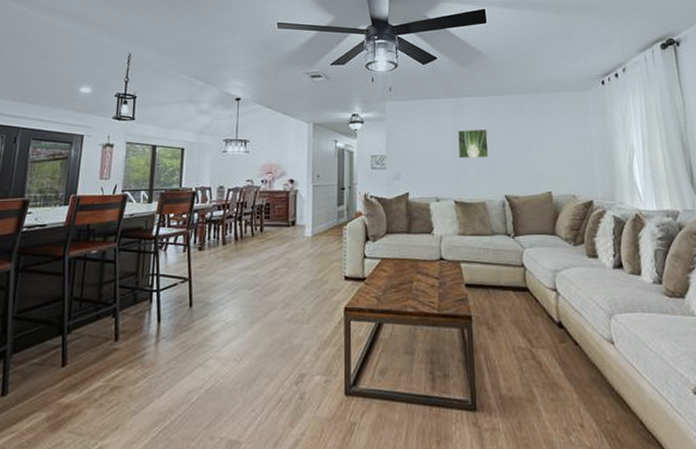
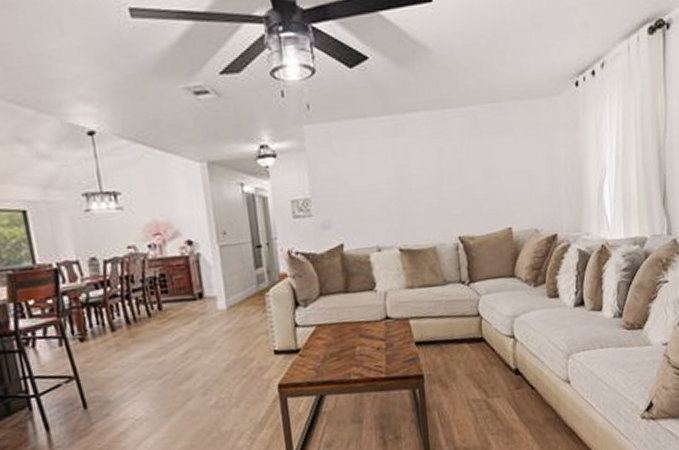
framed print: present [458,128,489,159] -> none [400,154,439,196]

